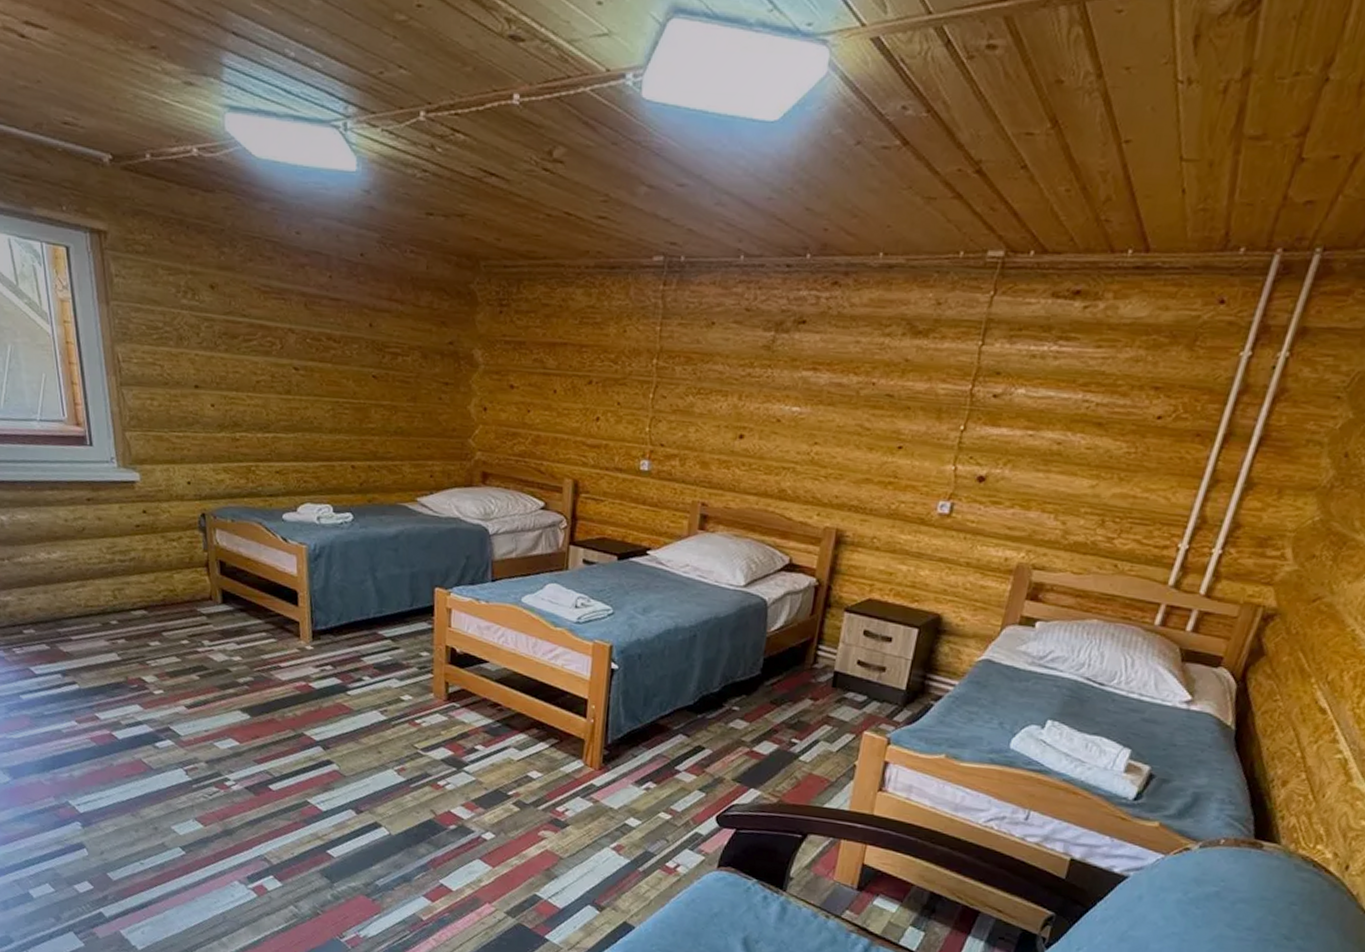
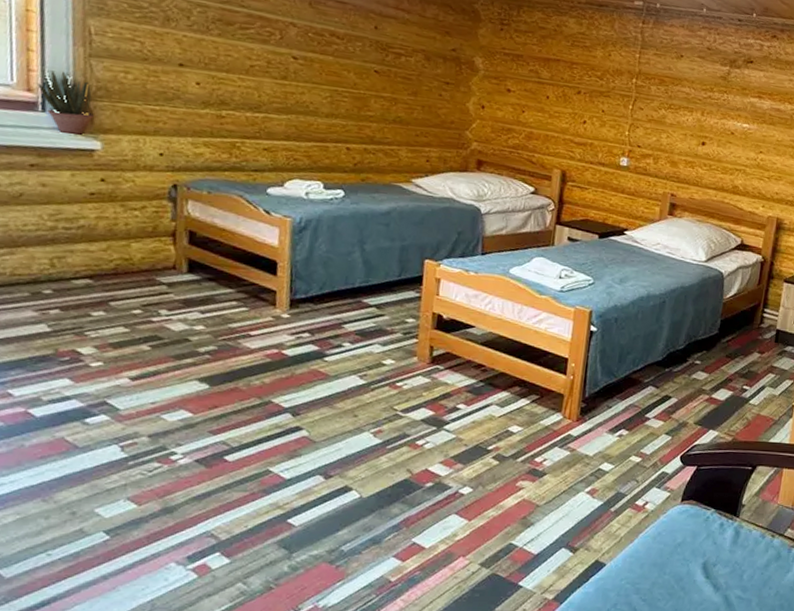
potted plant: none [84,403,131,468] -> present [38,70,94,136]

